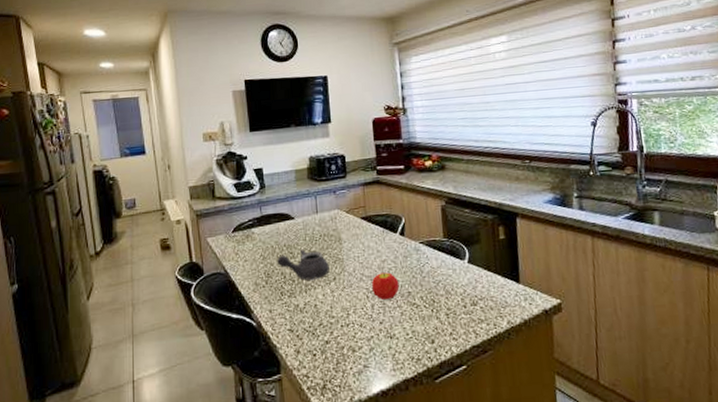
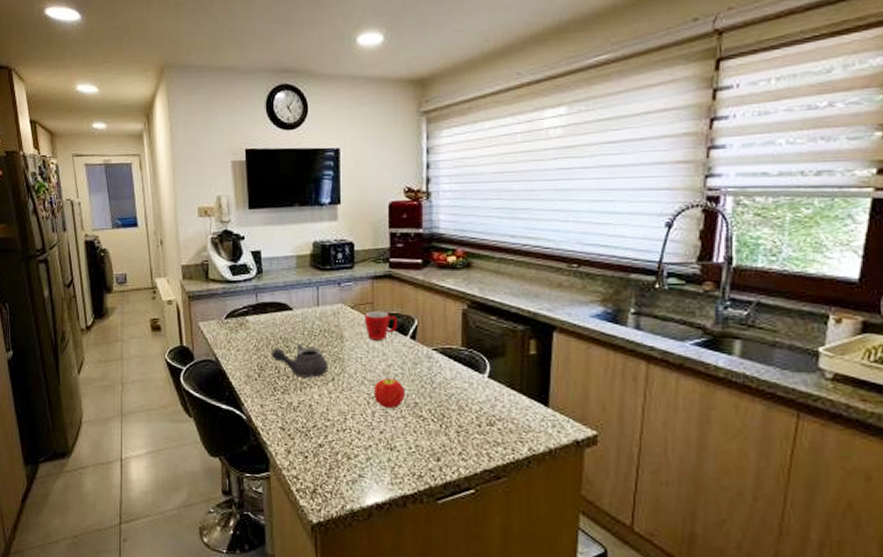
mug: none [358,213,389,240] -> present [364,311,399,340]

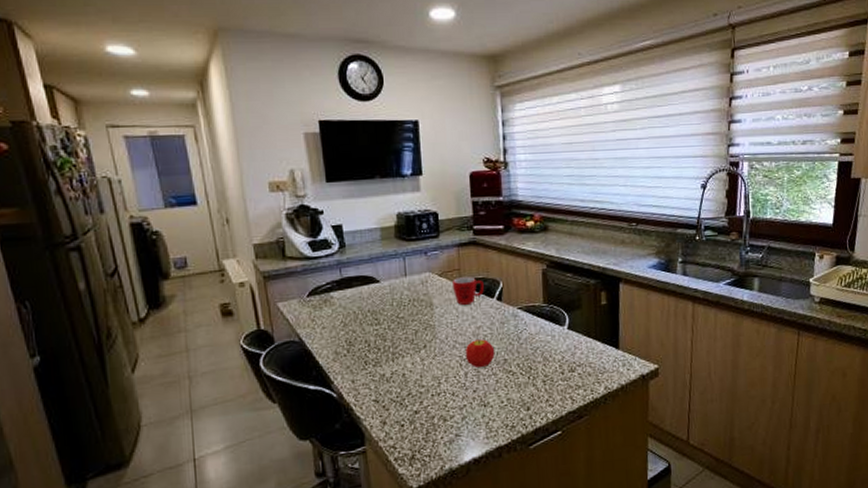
teapot: present [272,343,328,378] -> none [360,315,420,349]

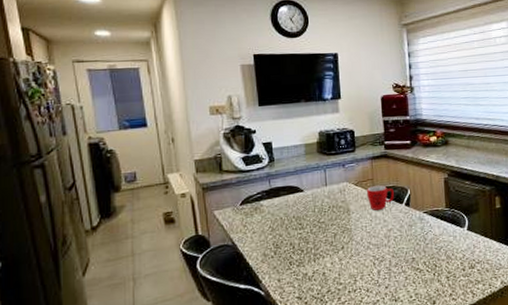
fruit: present [465,339,495,367] -> none [378,240,404,266]

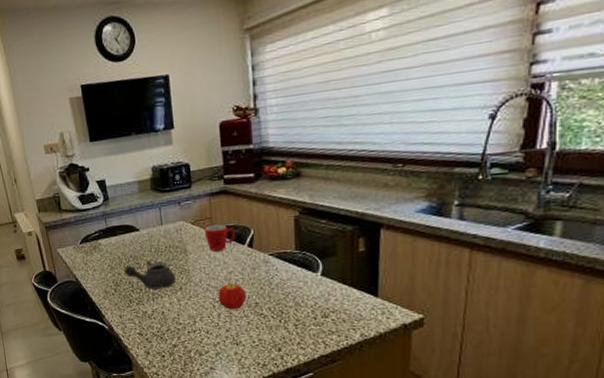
teapot: none [286,220,338,250] -> present [124,260,176,290]
fruit: none [378,240,404,266] -> present [218,283,247,309]

